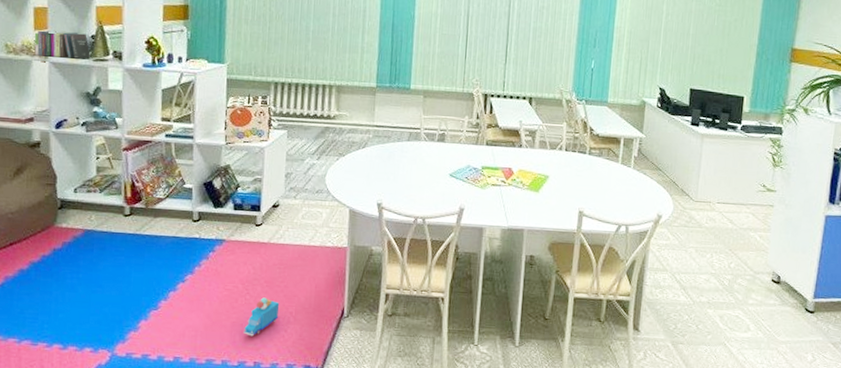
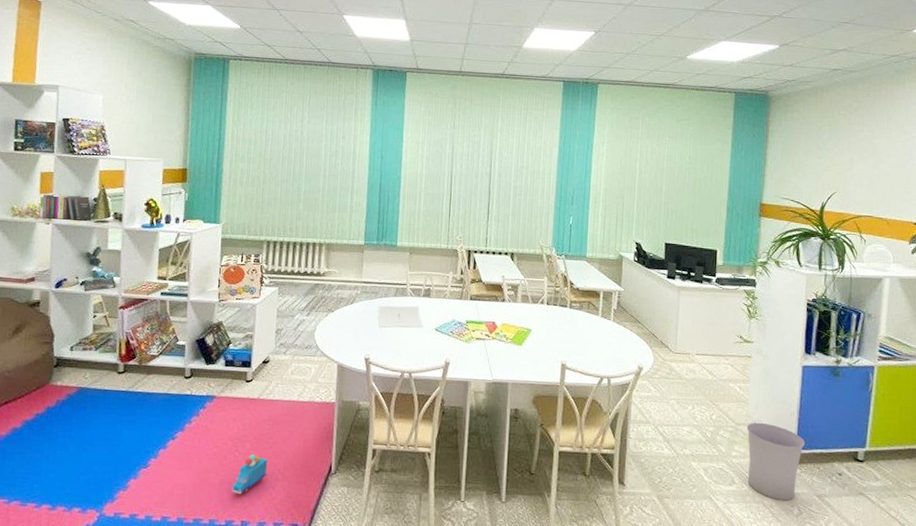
paper sheet: none [390,150,438,173] -> present [377,305,423,328]
waste bin: none [763,271,824,348] -> present [747,422,806,501]

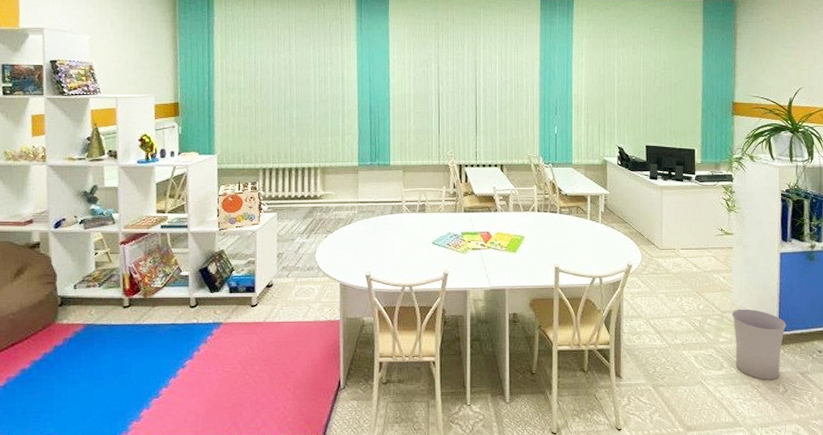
books: present [39,194,92,221] -> none [32,136,87,160]
toy truck: present [232,454,268,495] -> none [244,376,278,416]
paper sheet: present [377,305,423,328] -> none [375,221,421,244]

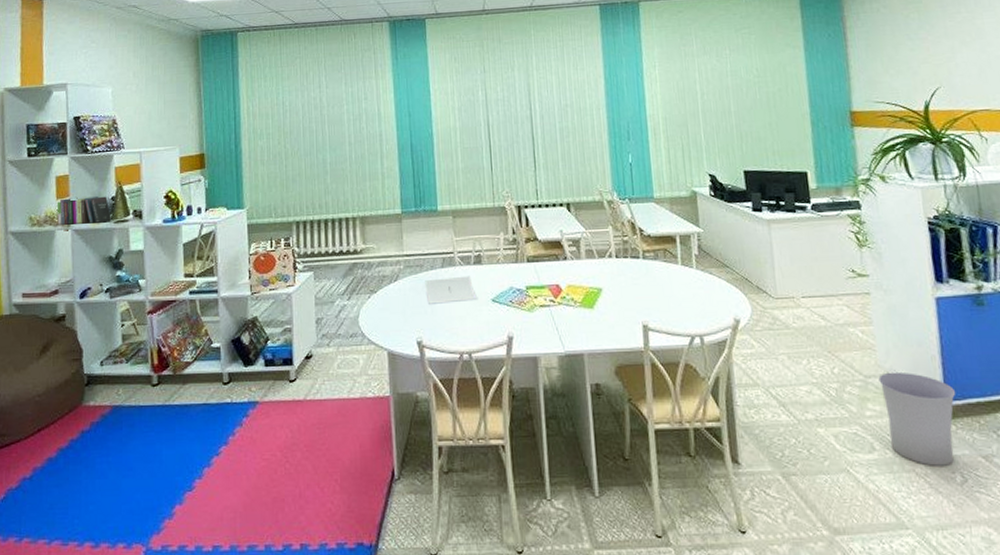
books: none [32,136,87,160] -> present [56,196,111,225]
paper sheet: none [375,221,421,244] -> present [425,275,478,304]

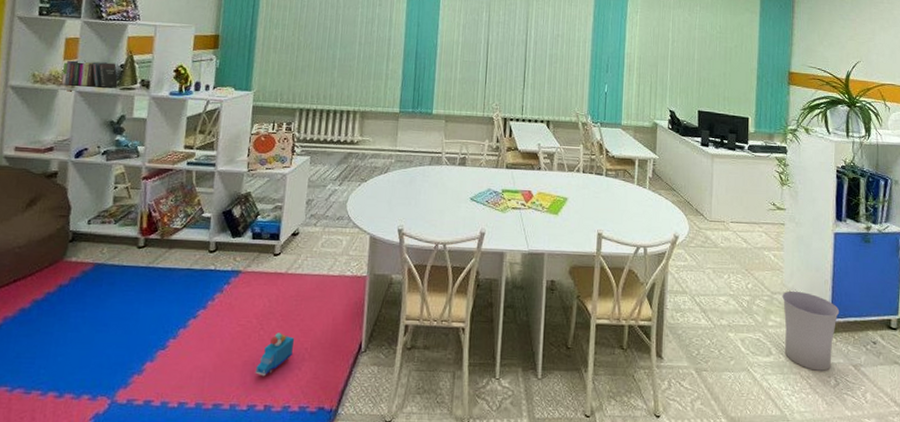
toy truck: none [286,465,323,513] -> present [255,333,295,377]
paper sheet: present [425,275,478,304] -> none [412,174,459,198]

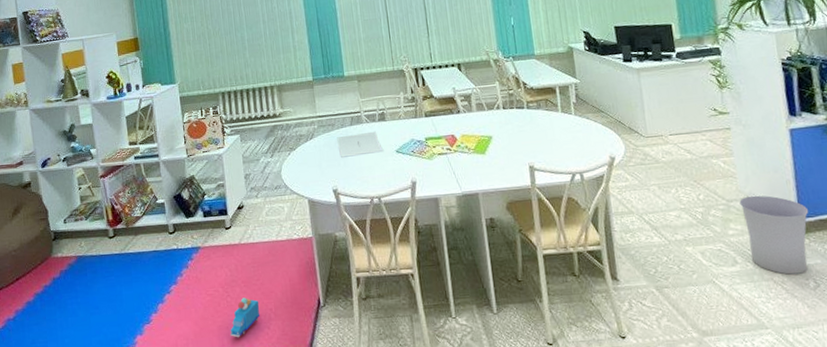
books: present [61,60,118,88] -> none [14,79,63,106]
paper sheet: none [412,174,459,198] -> present [337,131,384,157]

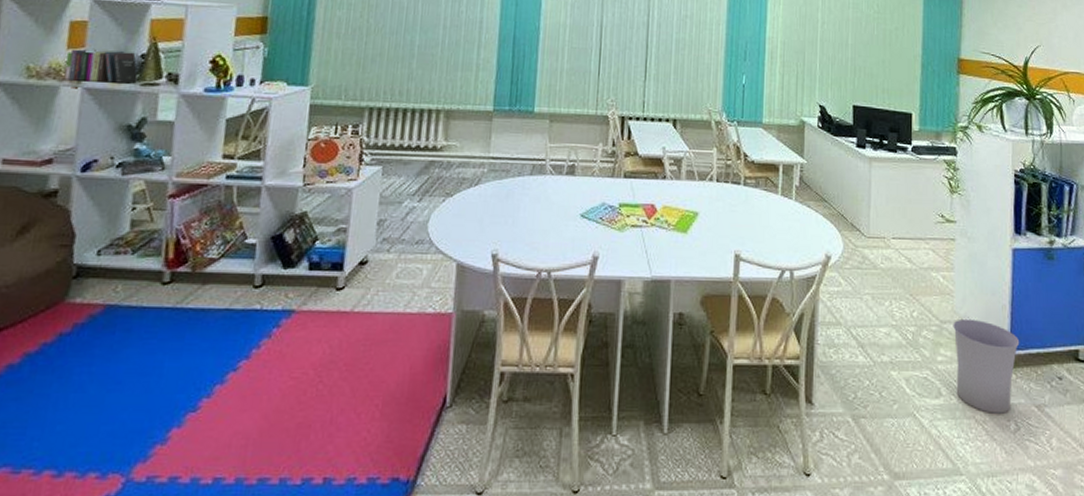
books: none [14,79,63,106] -> present [64,49,138,84]
toy truck: present [230,297,261,338] -> none [312,386,363,442]
paper sheet: present [337,131,384,157] -> none [508,186,566,215]

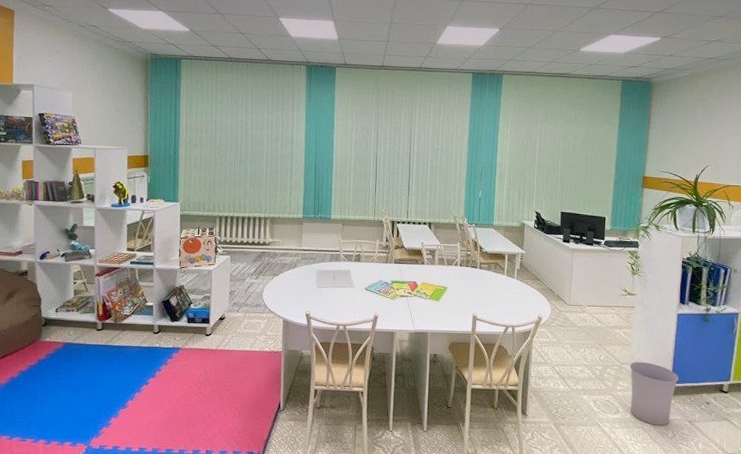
paper sheet: none [508,186,566,215] -> present [316,269,355,288]

